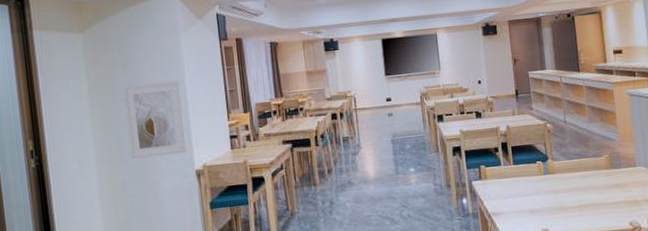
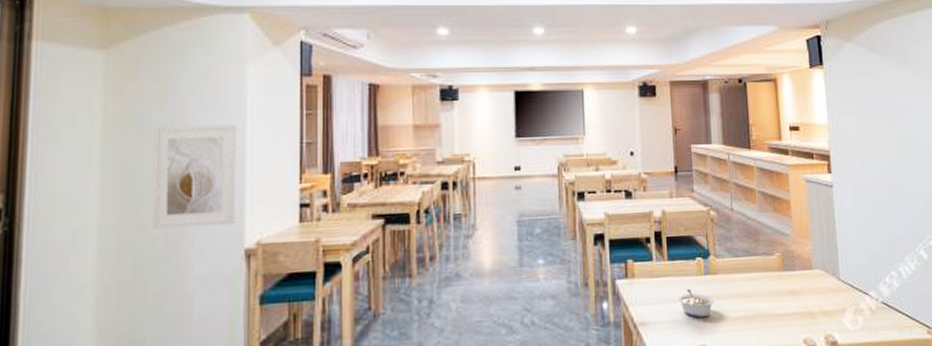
legume: none [523,185,553,208] -> present [678,288,714,317]

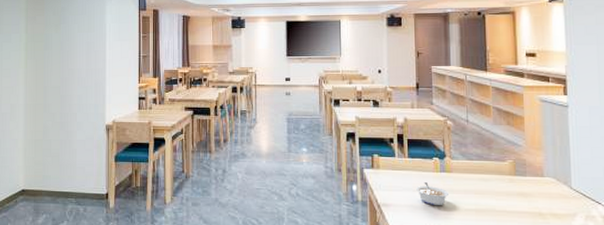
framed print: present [151,124,238,229] -> none [53,43,101,108]

